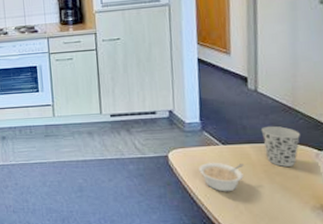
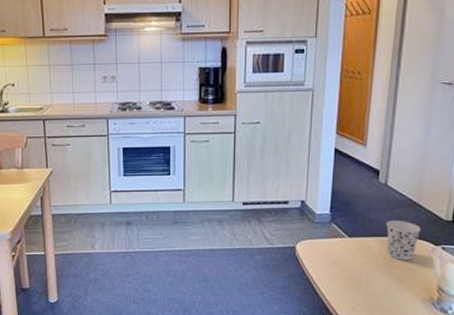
legume: present [199,163,244,192] -> none [324,255,366,284]

